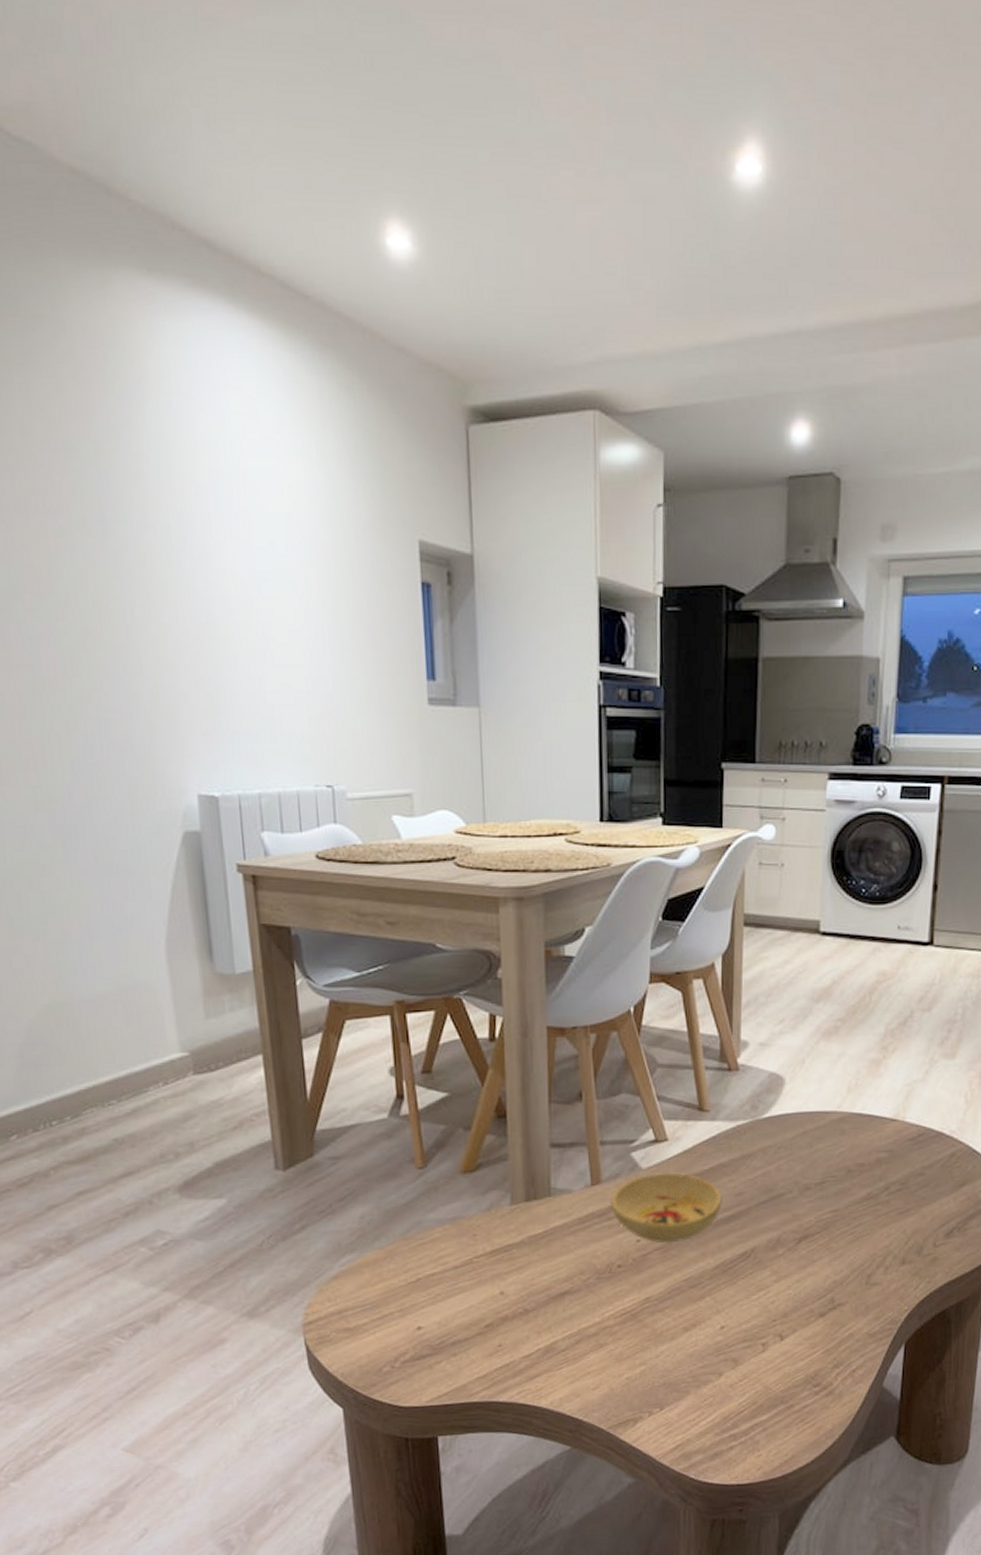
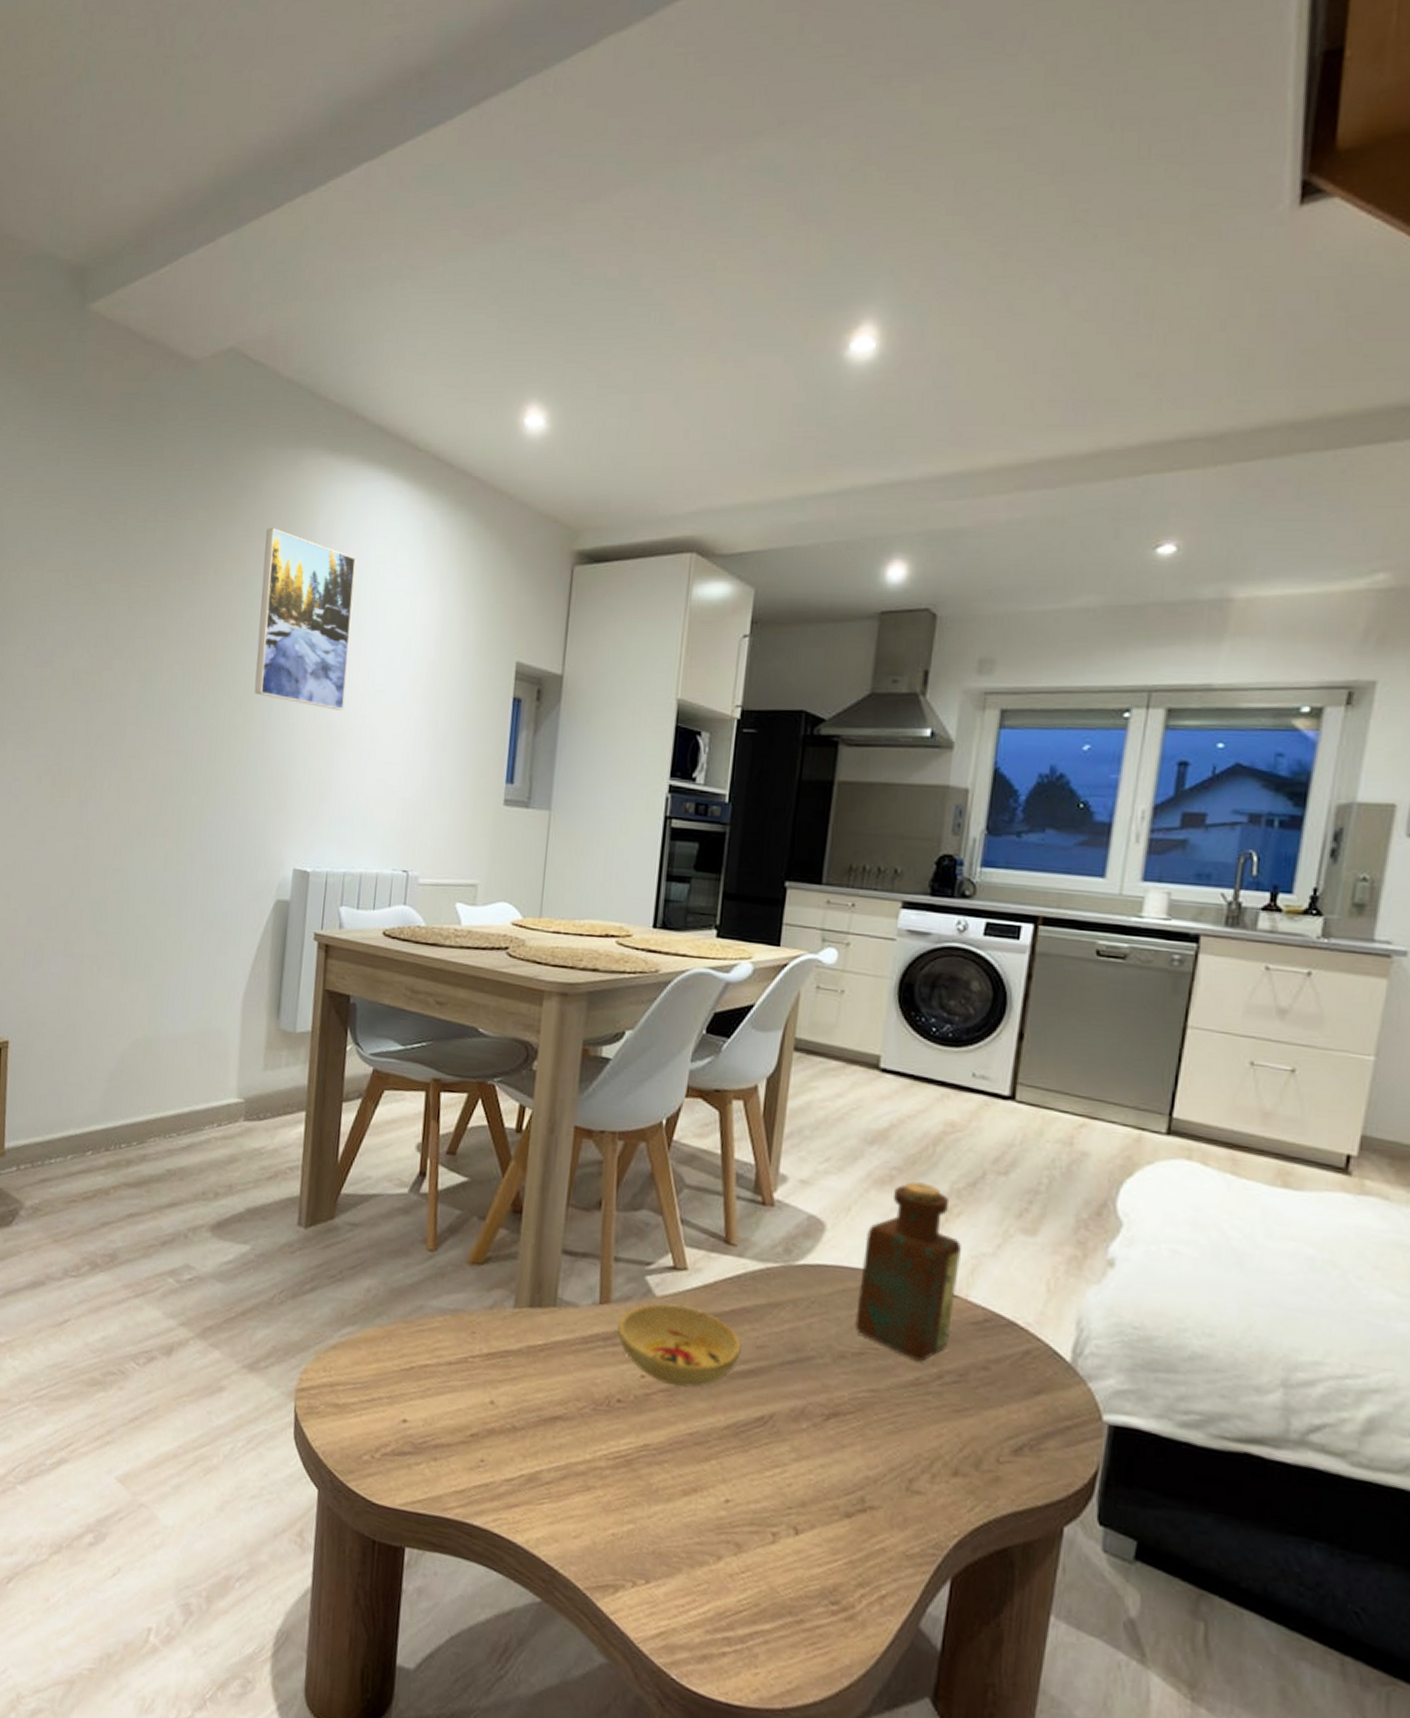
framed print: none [80,373,225,605] -> present [254,528,356,711]
bottle: none [816,1027,897,1179] -> present [855,1181,961,1361]

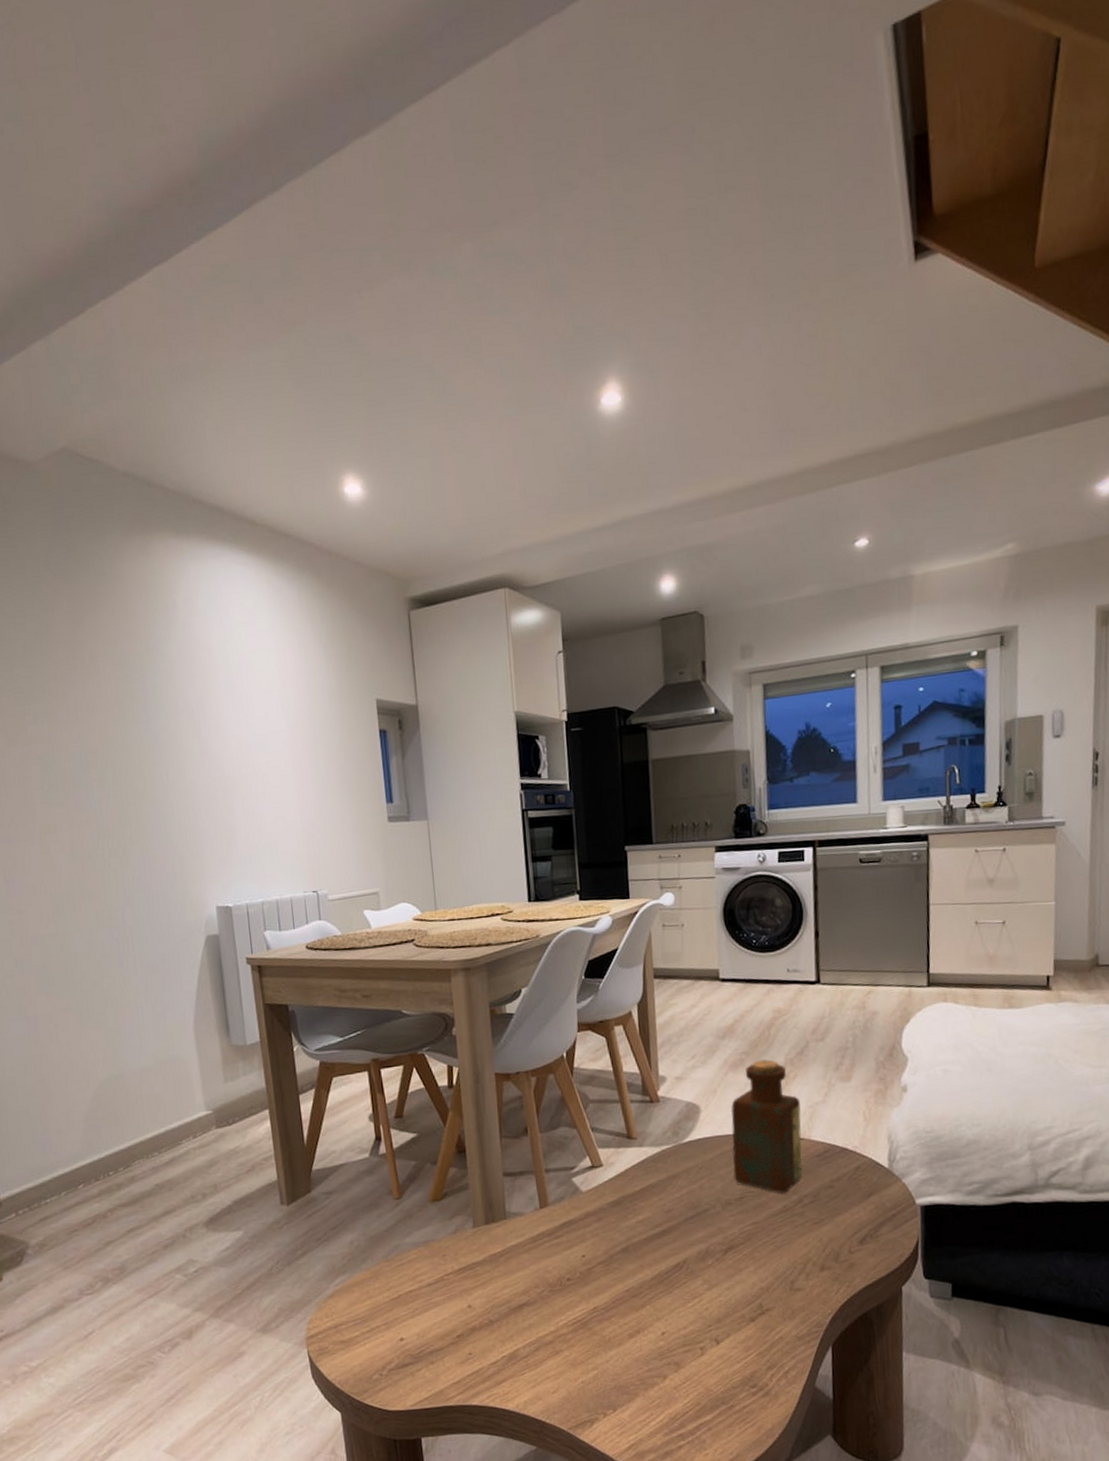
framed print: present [254,528,356,711] -> none [130,609,234,764]
bowl: present [616,1303,742,1389] -> none [556,1193,654,1258]

